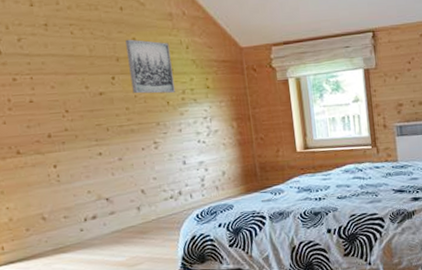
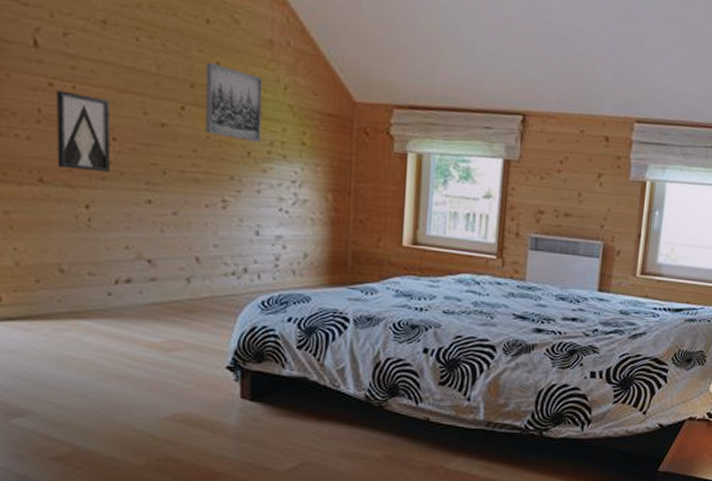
wall art: none [19,82,68,141] -> present [56,89,111,173]

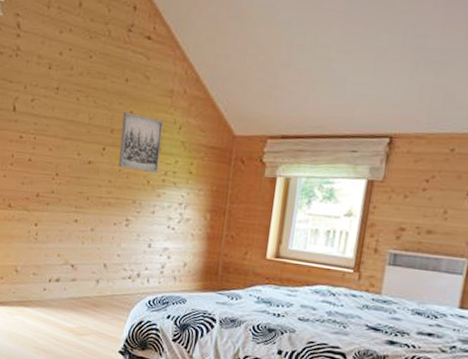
wall art: present [56,89,111,173] -> none [20,140,56,199]

